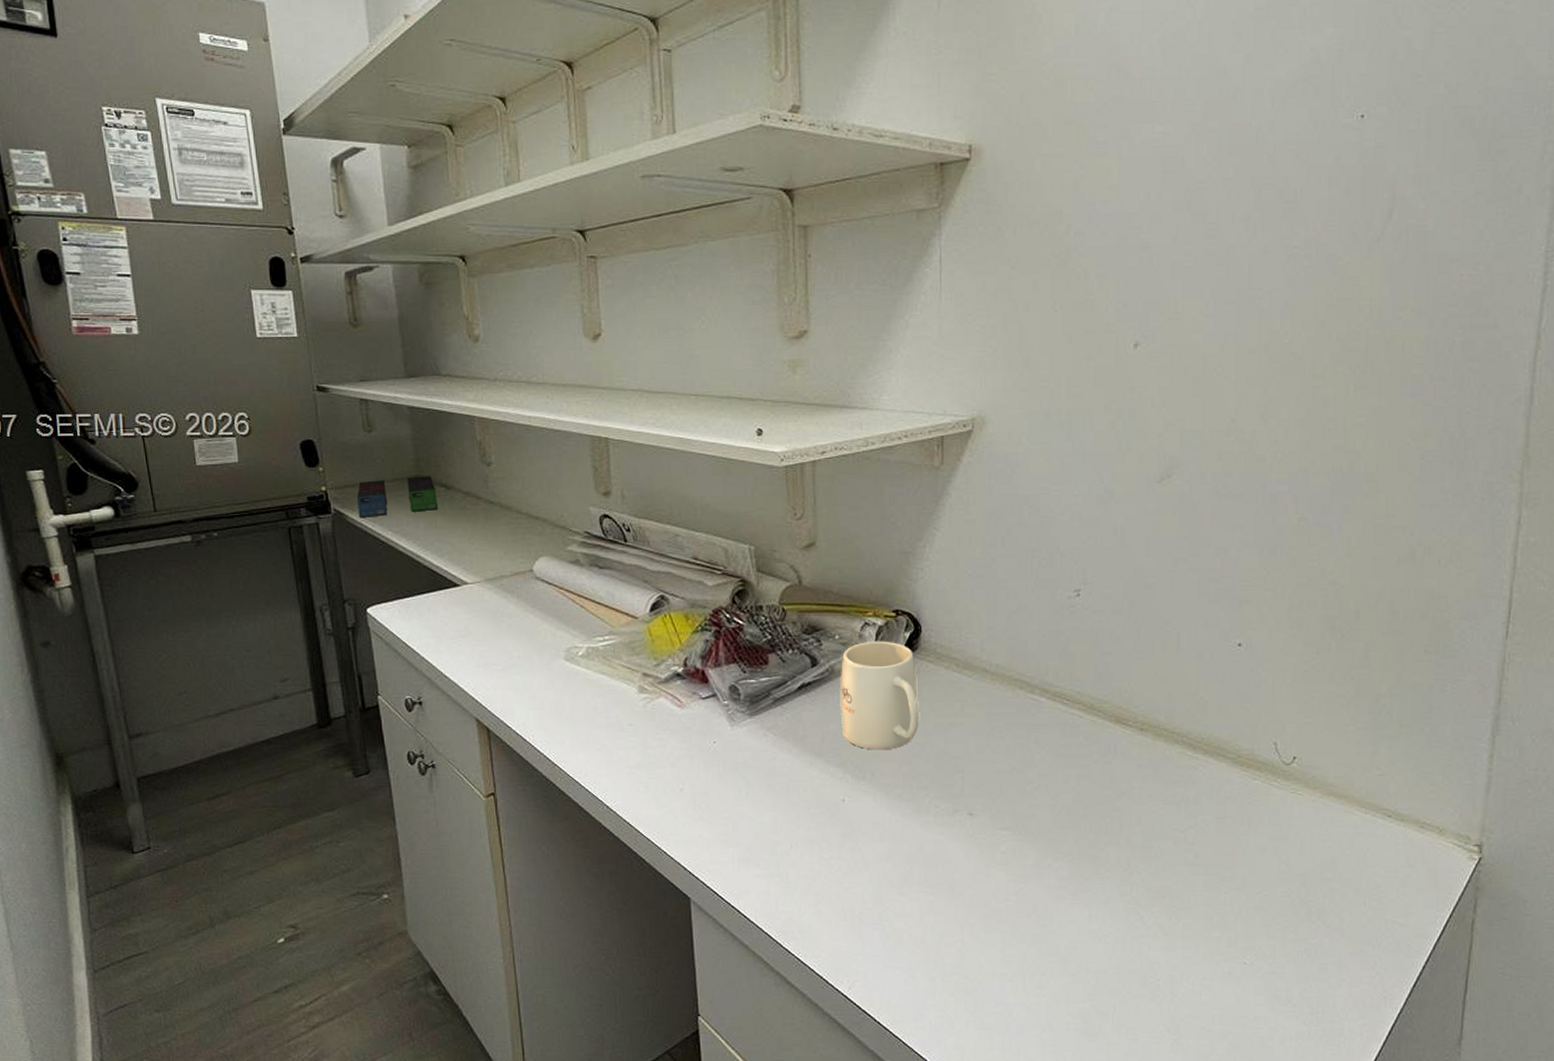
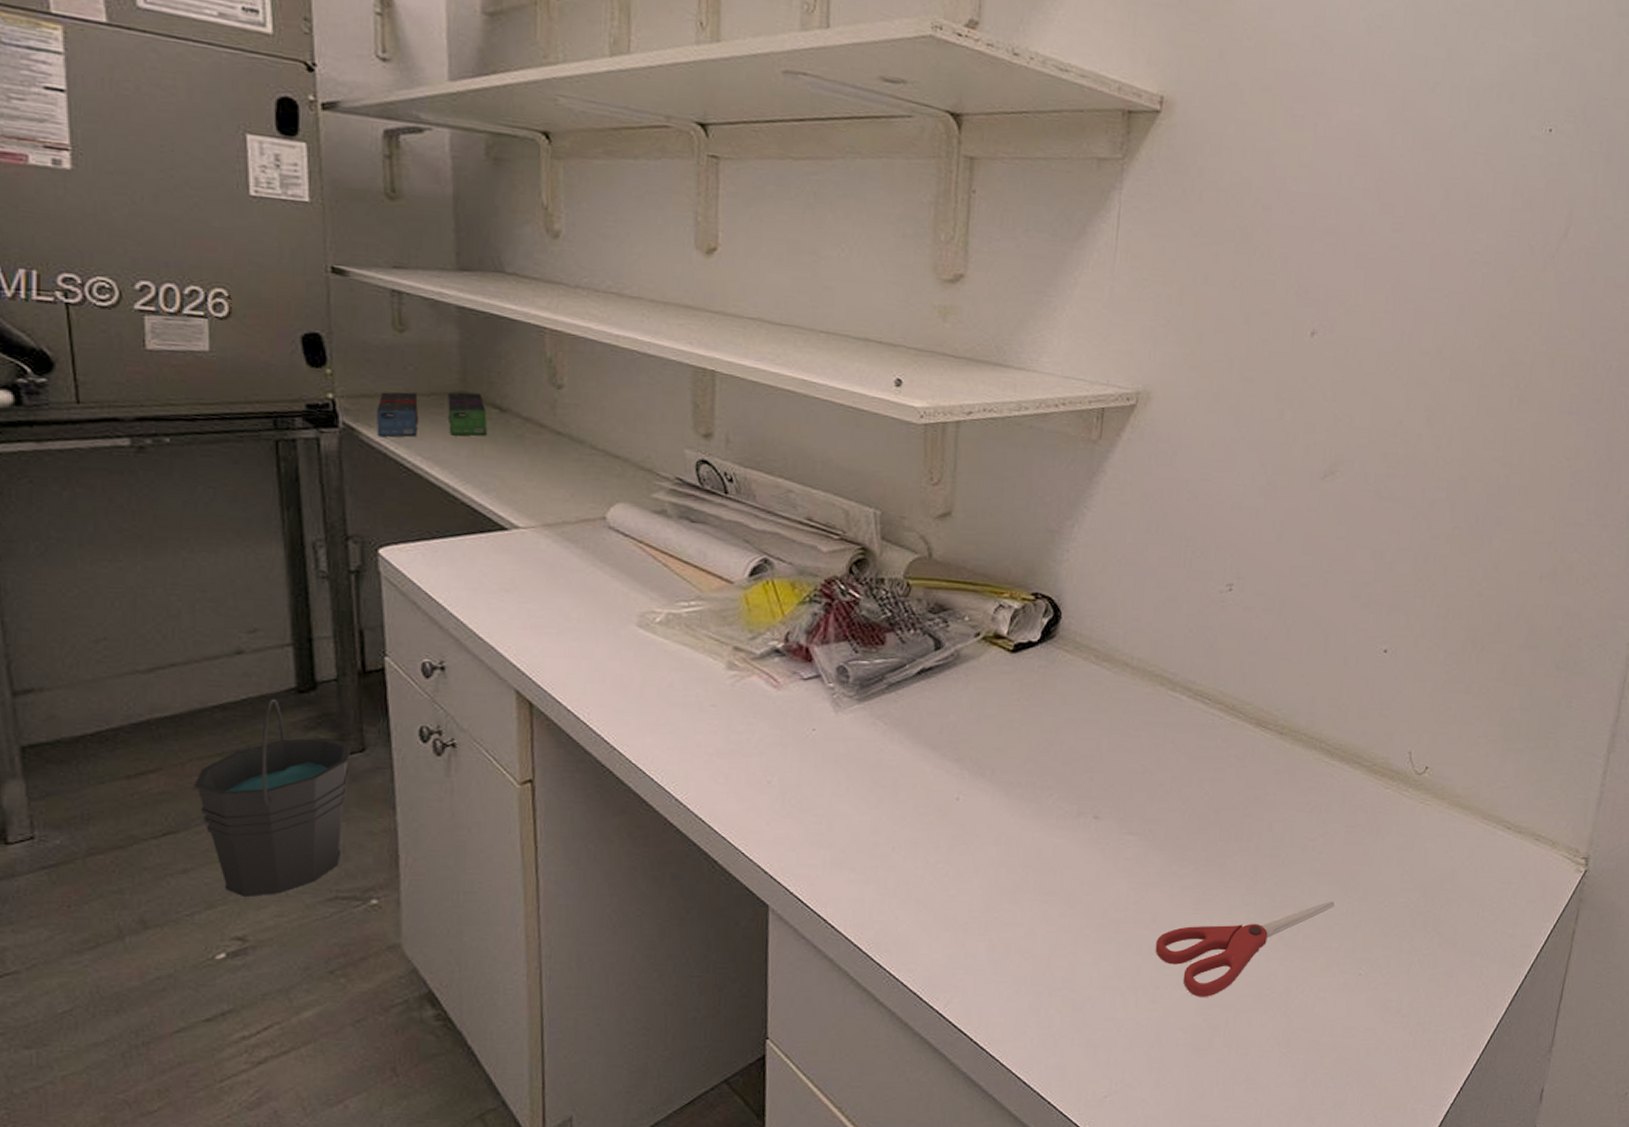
bucket: none [253,733,360,893] -> present [194,698,352,897]
mug: present [840,641,919,750] -> none [964,625,1052,745]
scissors: none [1038,891,1212,984] -> present [1155,901,1335,997]

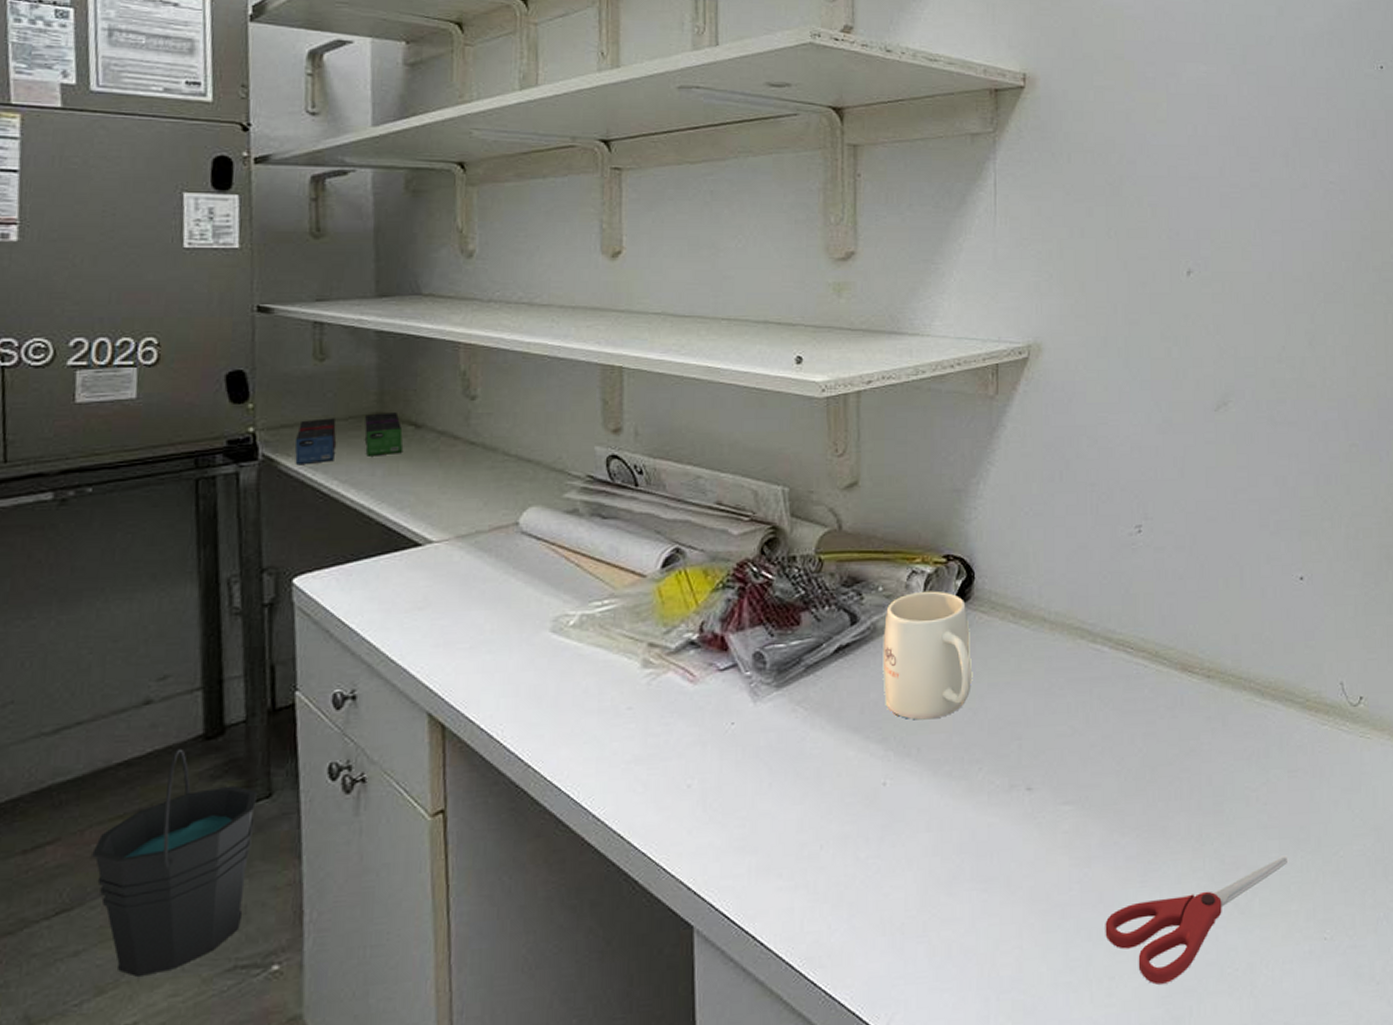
mug: none [964,625,1052,745] -> present [882,591,972,720]

